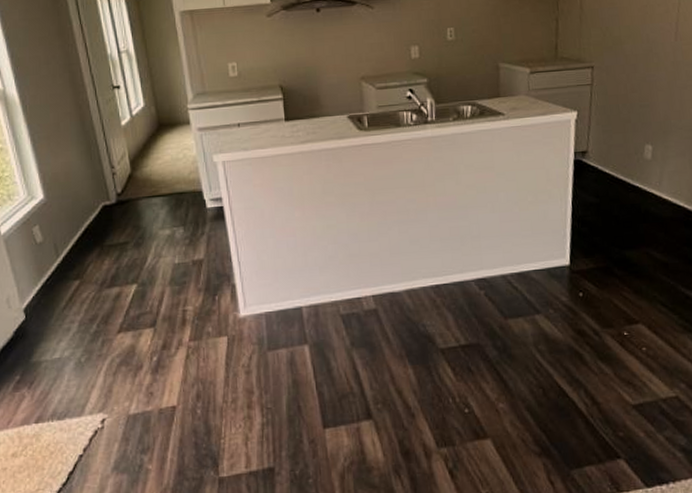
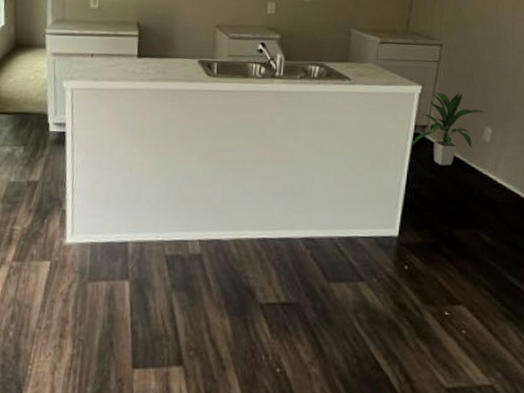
indoor plant: none [573,112,645,189] -> present [412,91,486,166]

